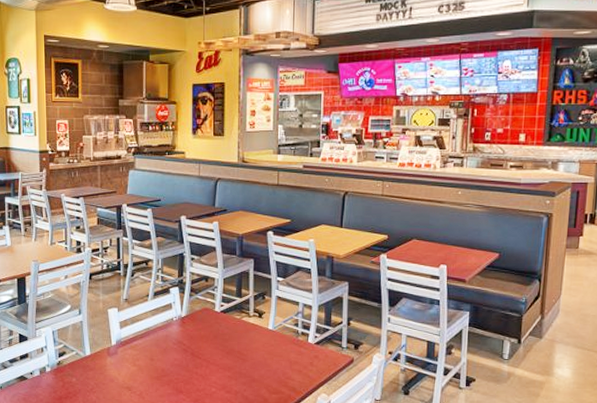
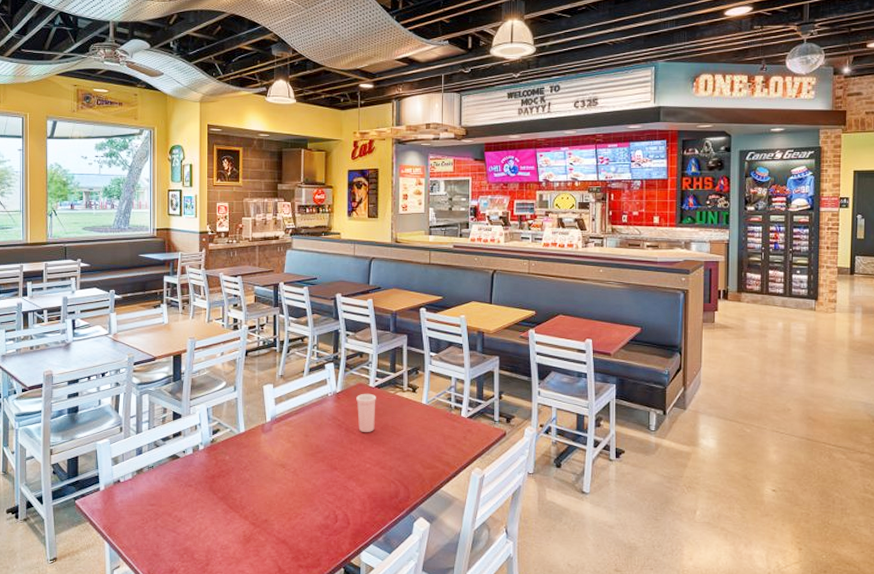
cup: none [201,318,222,357] -> present [356,393,376,432]

